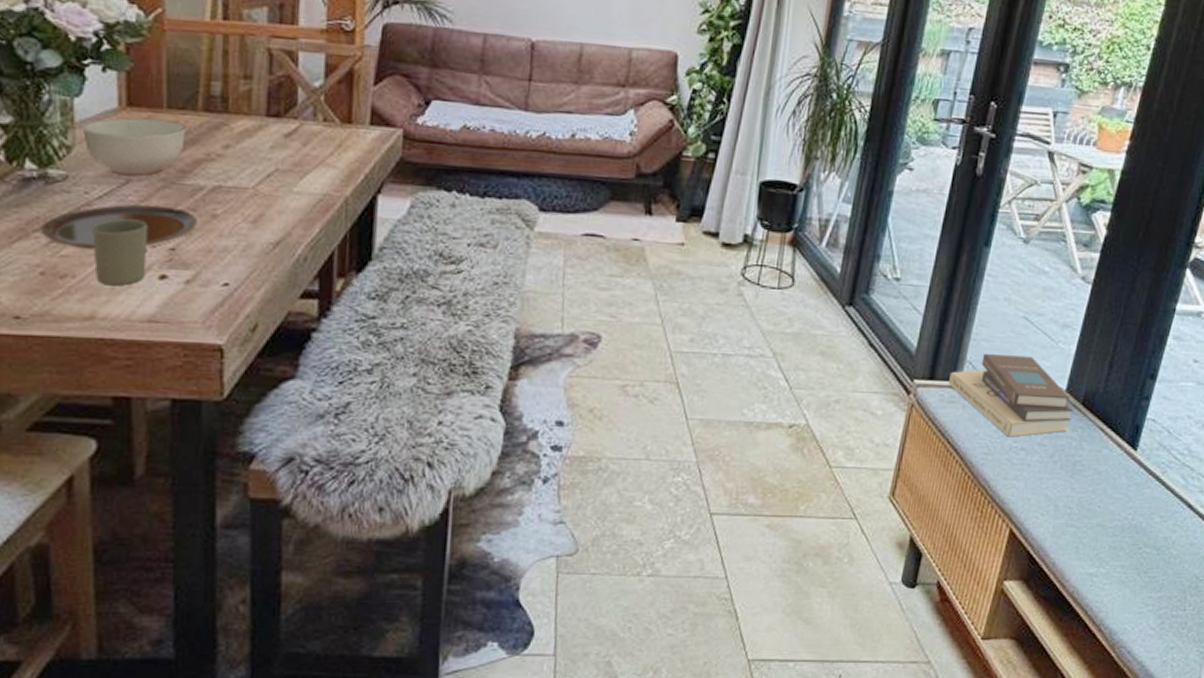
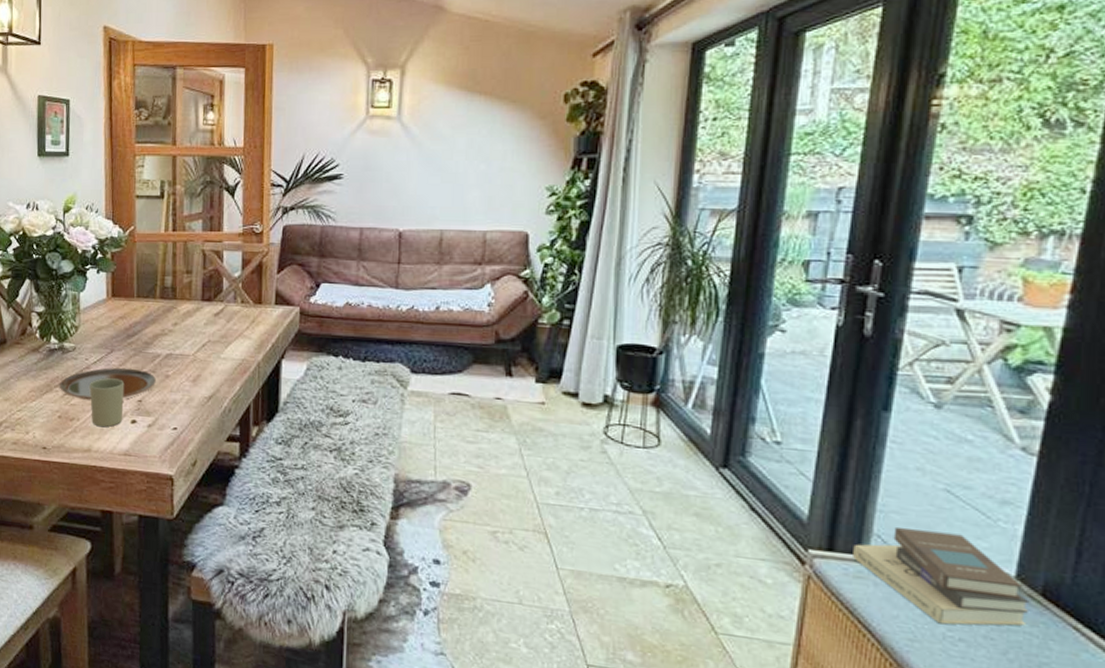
bowl: present [81,117,186,177] -> none [84,304,149,347]

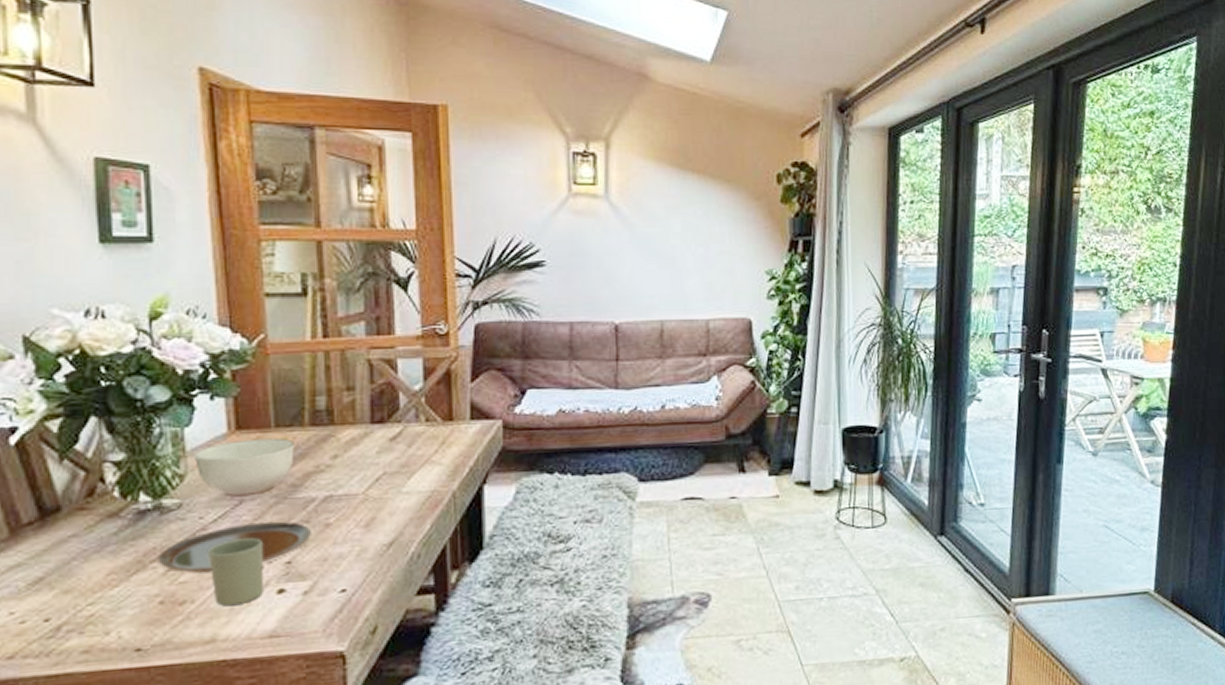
bowl: none [84,304,149,347] -> present [193,437,295,497]
books: present [853,526,1030,626] -> none [1044,562,1165,643]

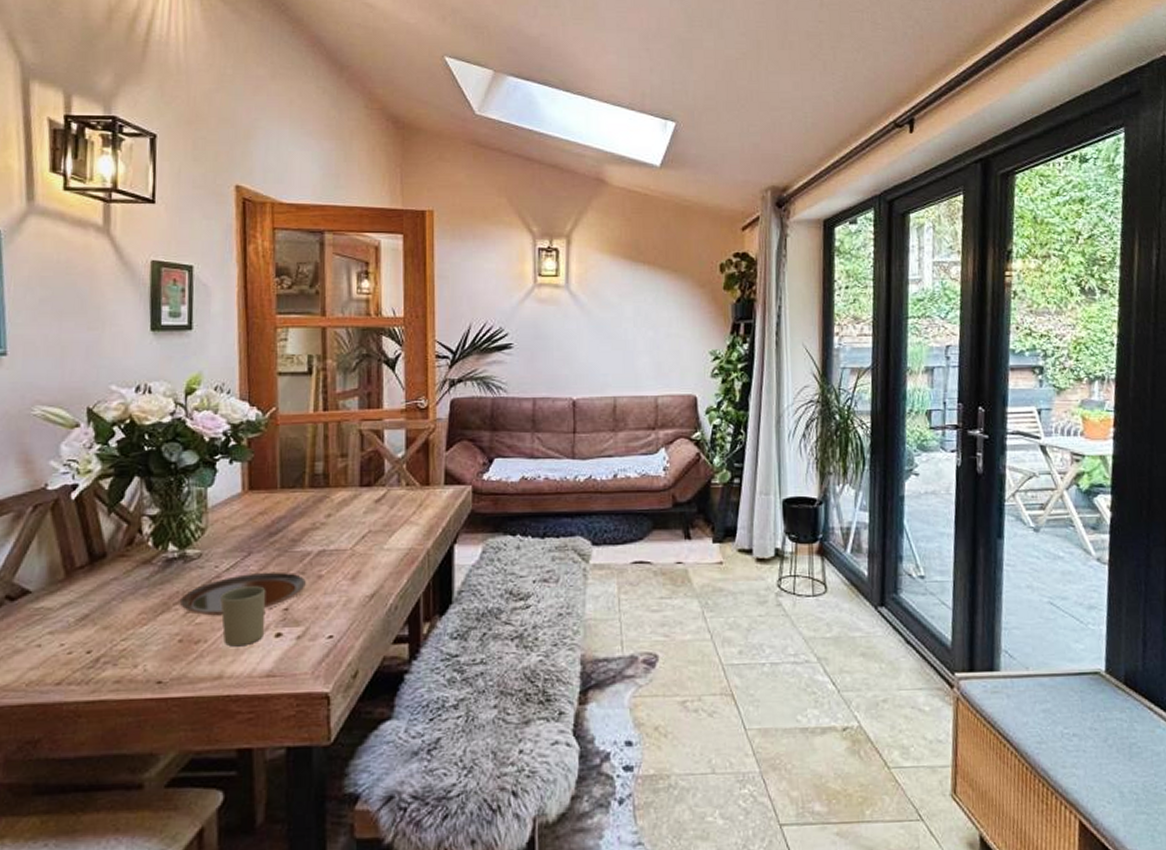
bowl: present [193,437,295,497] -> none [213,498,296,549]

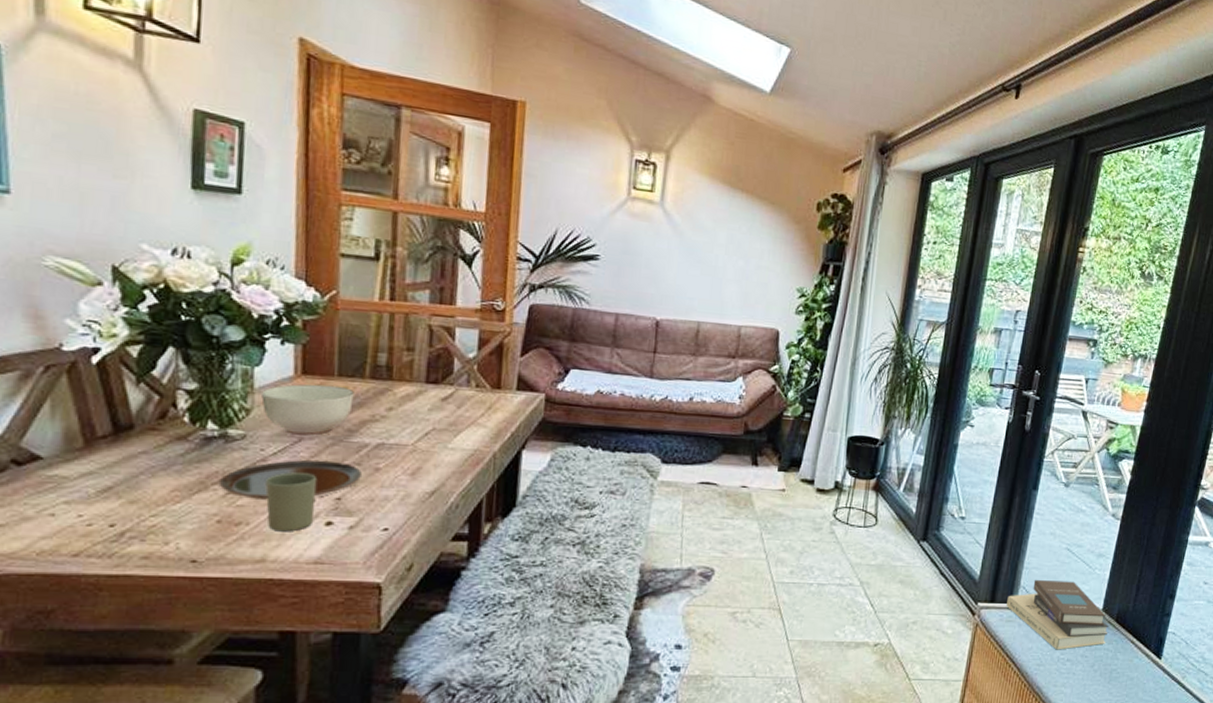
bowl: none [213,498,296,549] -> present [260,383,354,436]
books: none [988,640,1118,724] -> present [1006,579,1109,650]

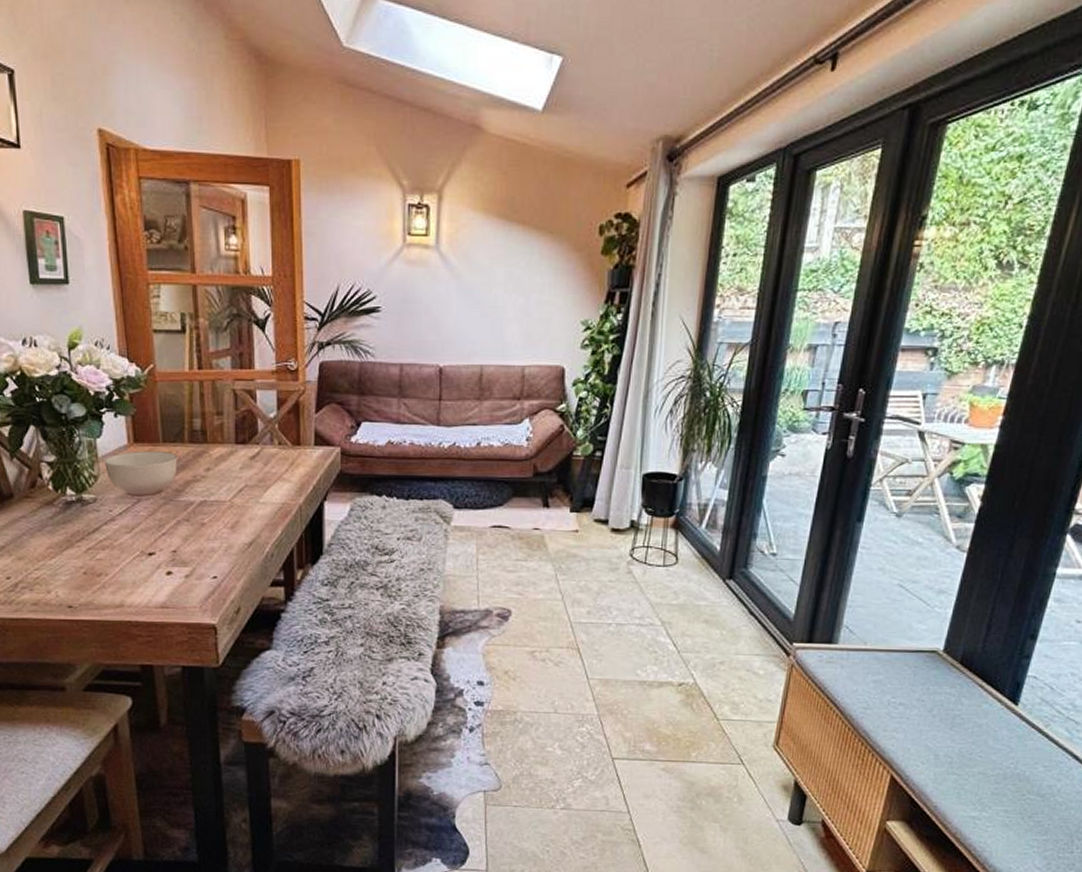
plate: present [218,459,362,500] -> none [81,517,191,554]
mug: present [265,472,318,532] -> none [116,529,157,581]
books: present [1006,579,1109,650] -> none [826,618,952,693]

